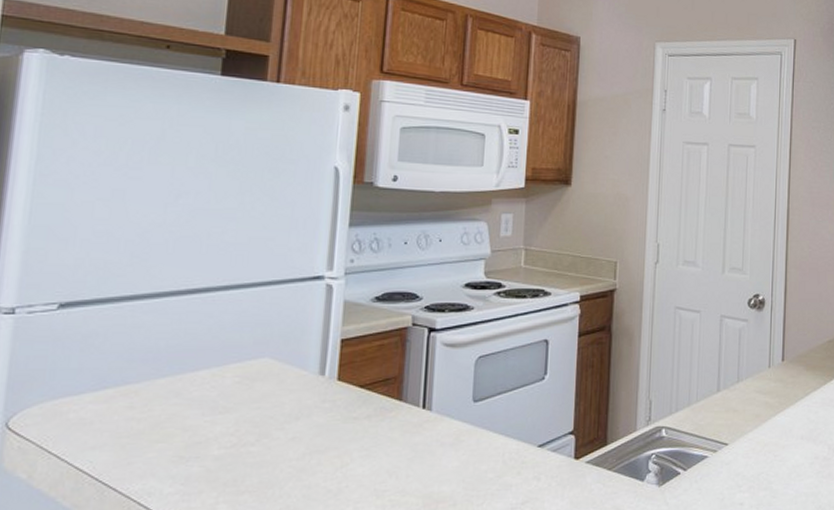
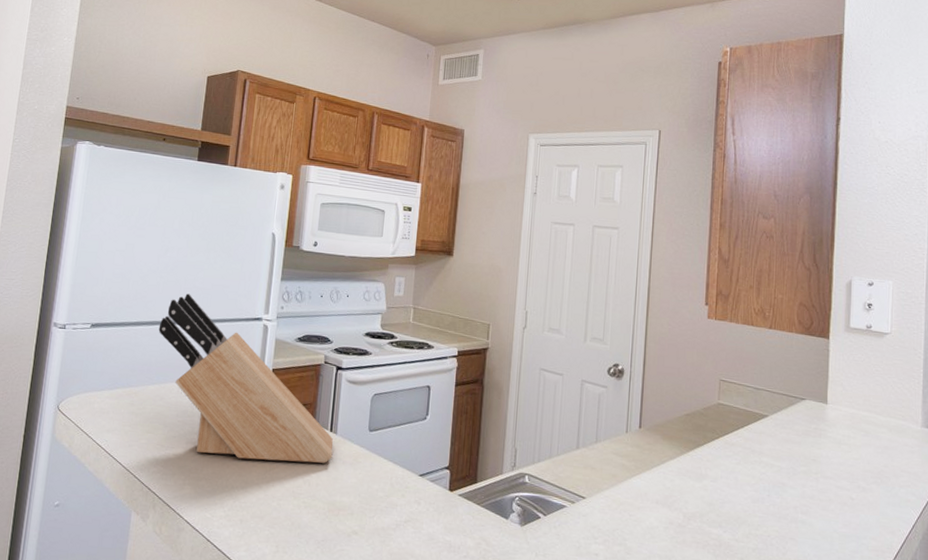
knife block: none [168,251,427,460] -> present [158,293,333,463]

